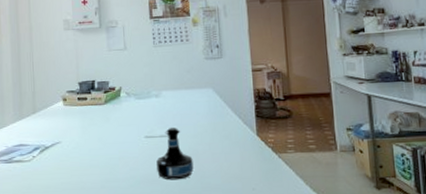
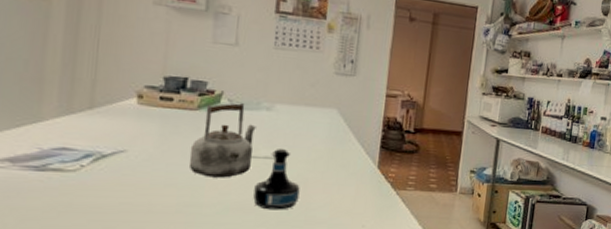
kettle: none [104,94,151,157] -> present [188,103,256,178]

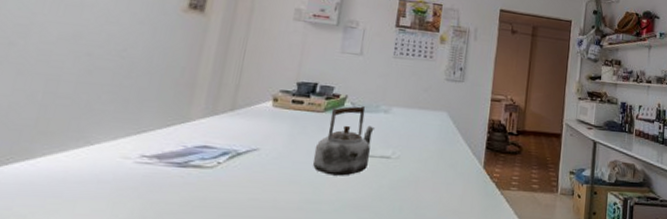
tequila bottle: present [253,148,300,210] -> none [368,148,412,208]

